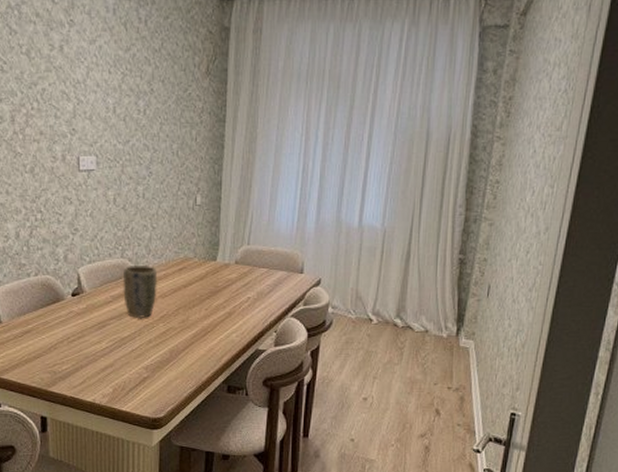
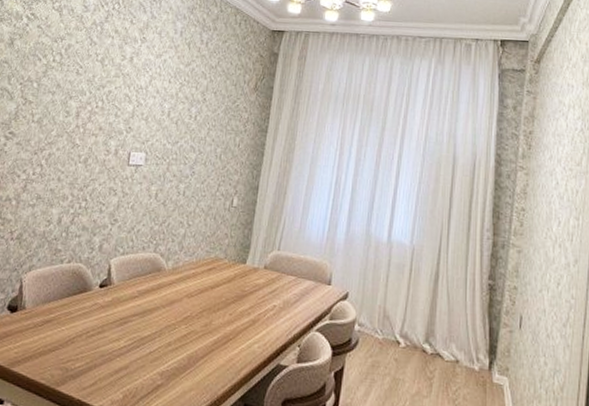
plant pot: present [123,264,157,318] -> none [150,260,186,318]

